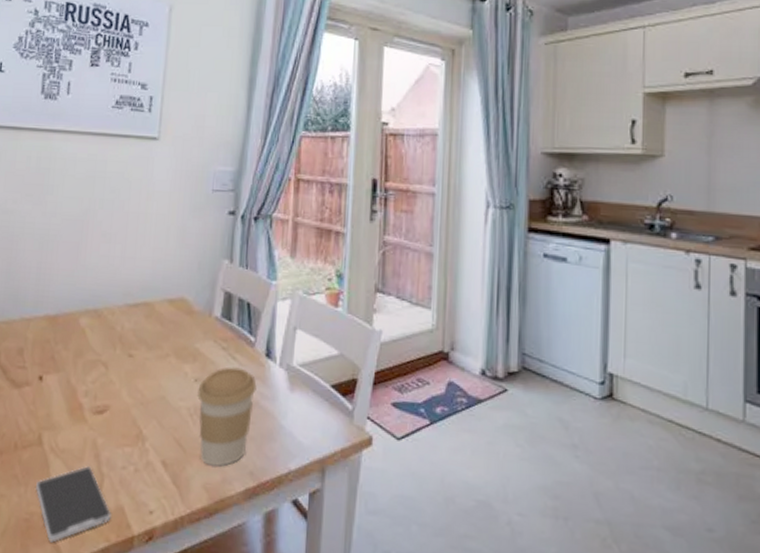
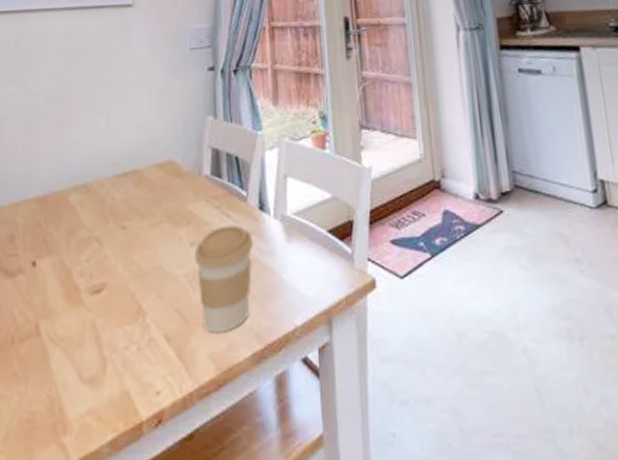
smartphone: present [36,466,111,543] -> none [37,352,117,441]

